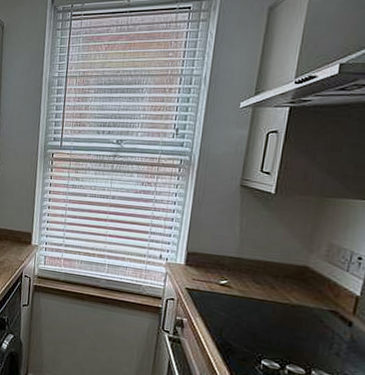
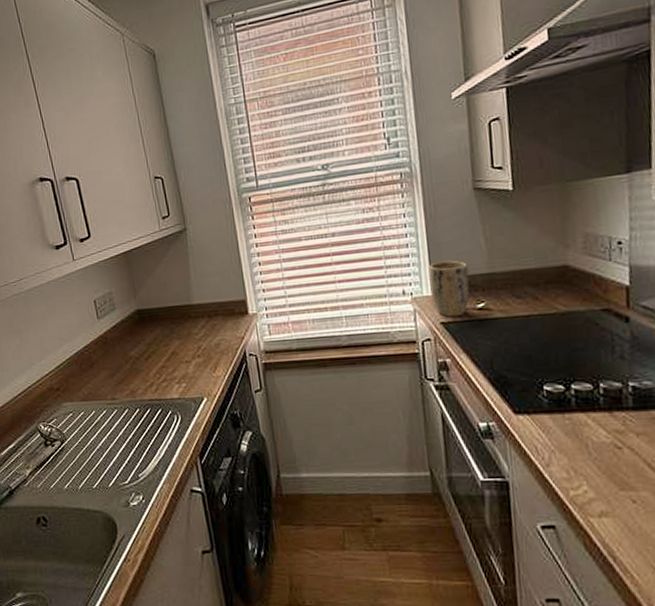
plant pot: none [183,238,220,287] -> present [428,260,470,317]

